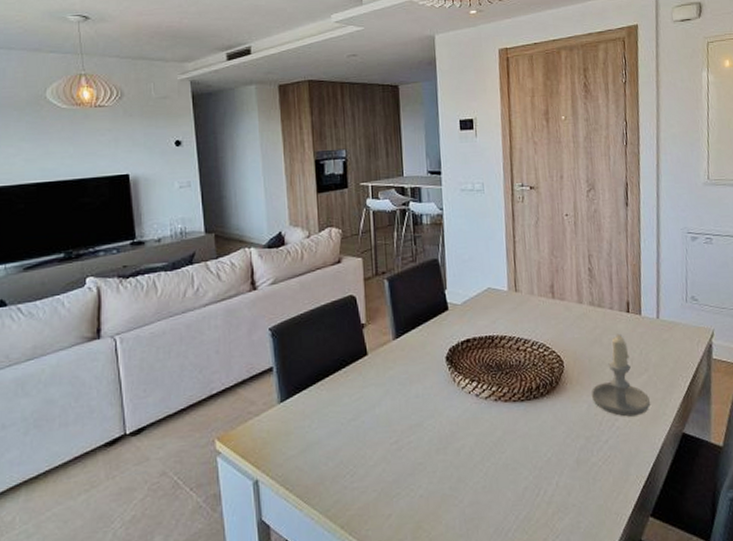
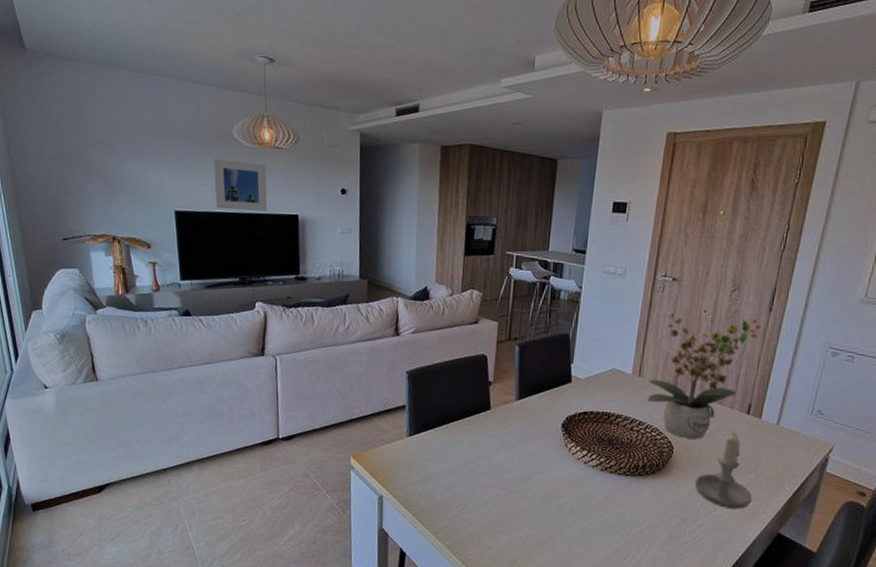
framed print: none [25,125,92,180] -> present [213,159,268,211]
potted plant: none [525,215,622,349] -> present [648,313,761,439]

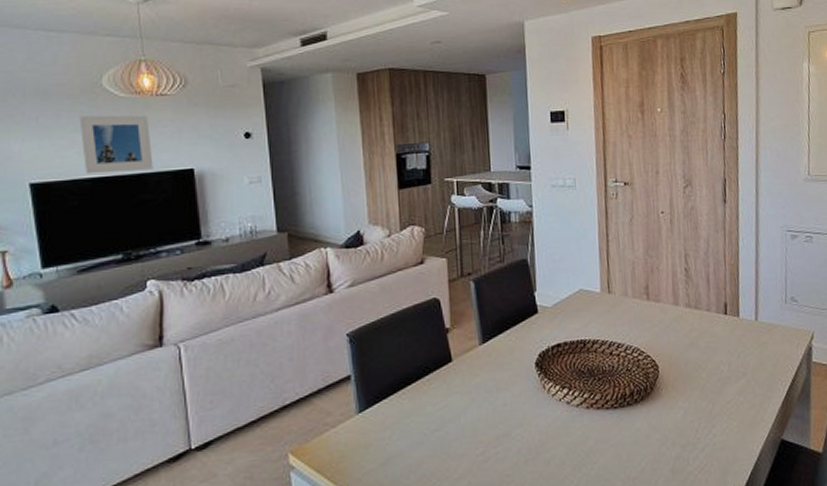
potted plant: present [648,313,761,439] -> none [619,213,720,353]
candle: present [695,432,752,510] -> none [688,336,748,424]

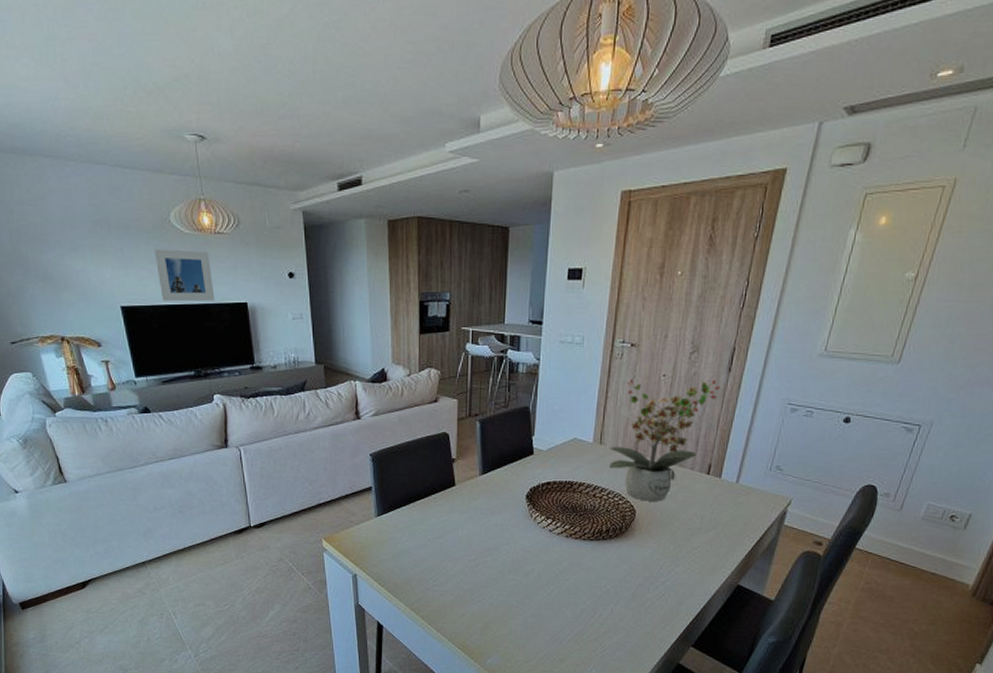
potted plant: none [619,213,720,353] -> present [609,380,720,502]

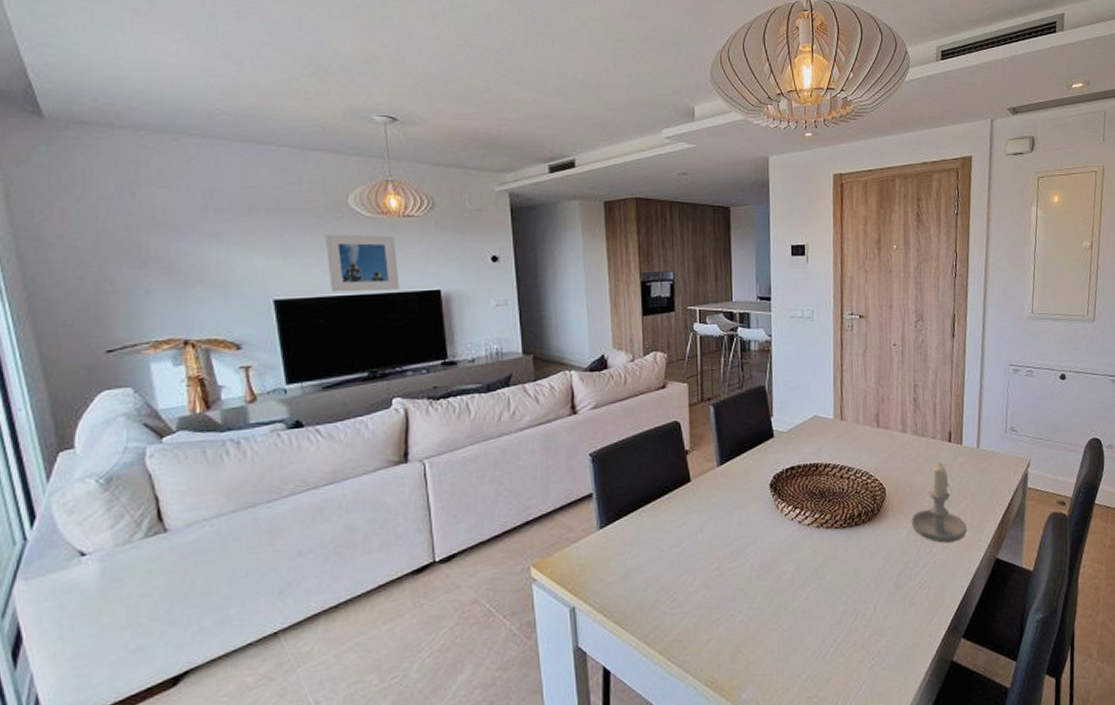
potted plant: present [609,380,720,502] -> none [851,346,948,477]
candle: none [657,492,712,565] -> present [912,462,967,543]

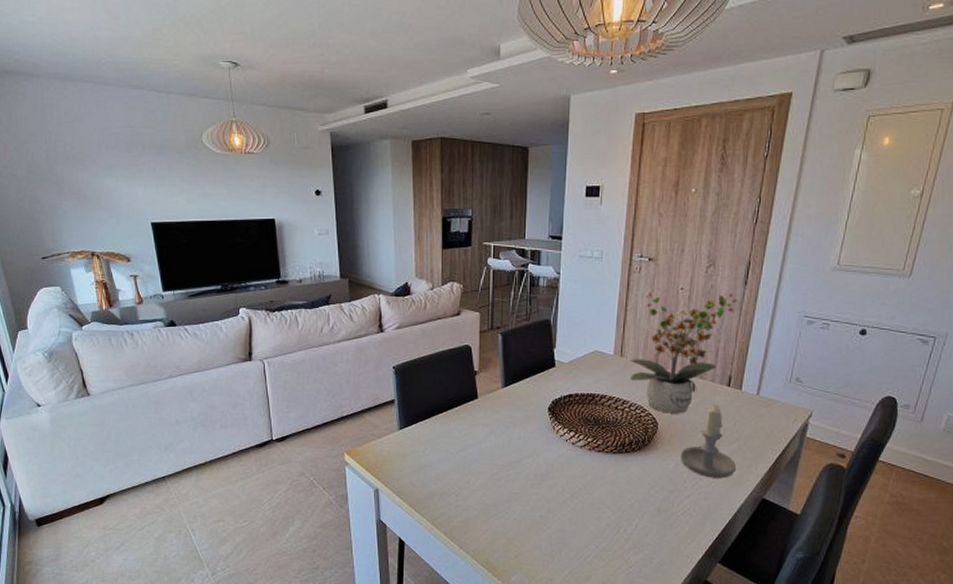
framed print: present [324,234,400,293] -> none [186,168,243,218]
potted plant: none [851,346,948,477] -> present [630,293,737,414]

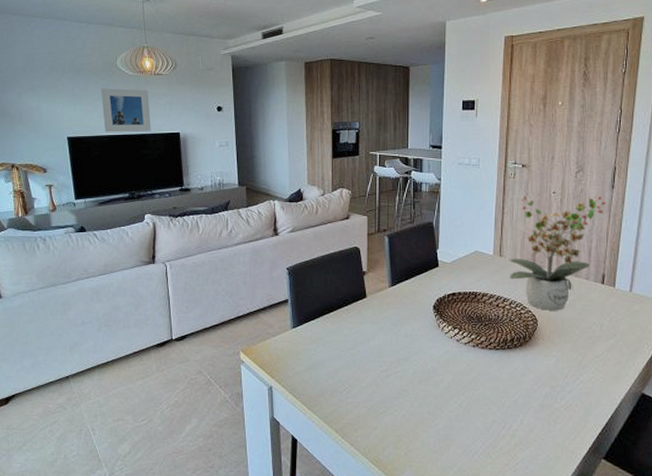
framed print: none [186,168,243,218] -> present [101,88,151,133]
candle: present [681,404,736,479] -> none [561,301,614,374]

